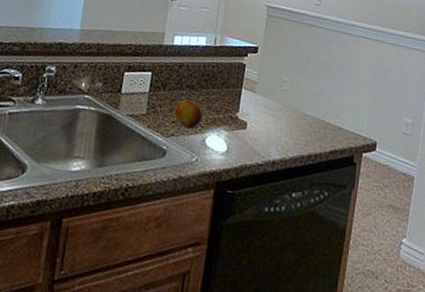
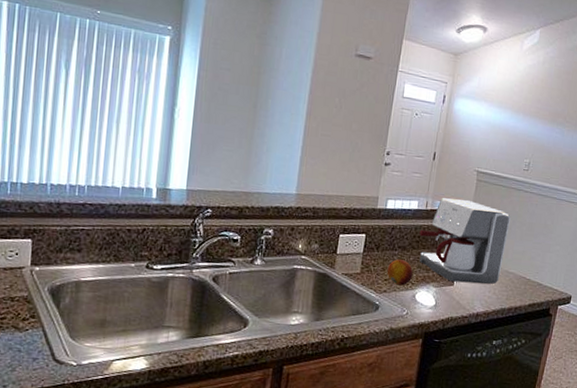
coffee maker: none [208,34,305,128] -> present [419,198,511,284]

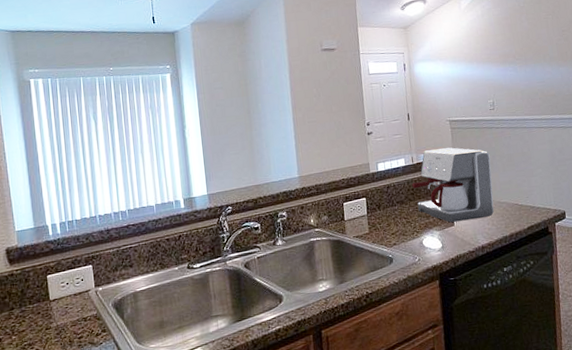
fruit: present [386,259,413,286] -> none [391,212,416,236]

